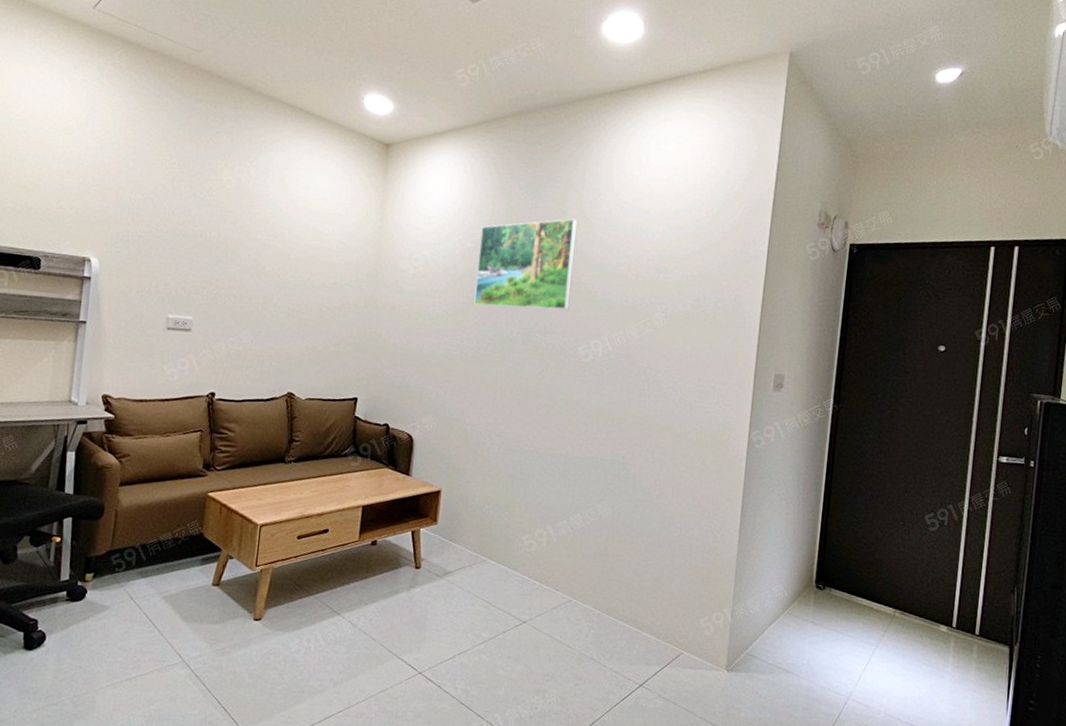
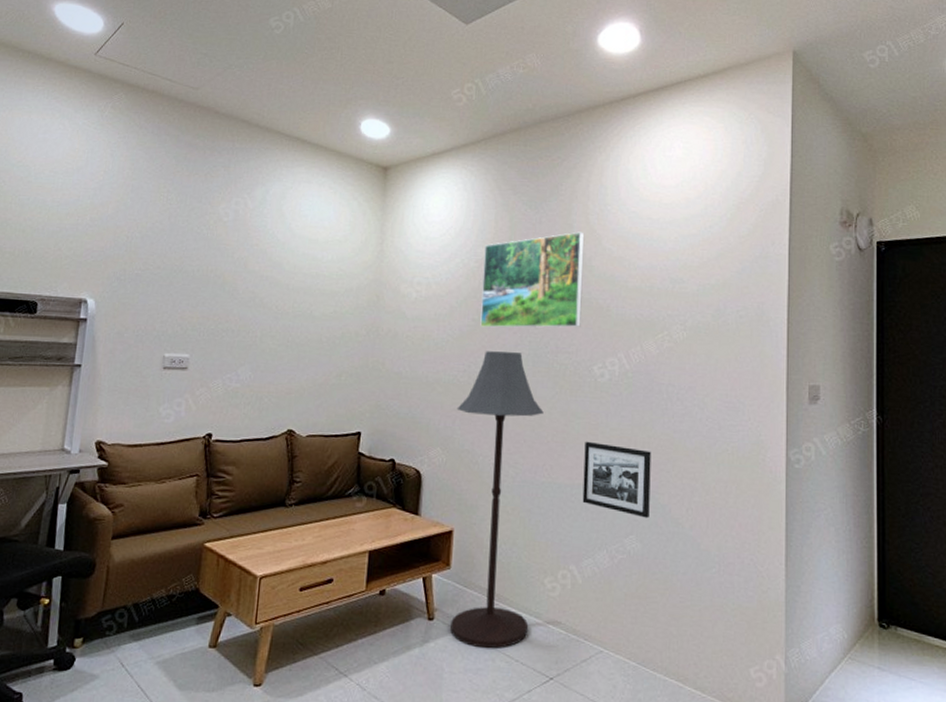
floor lamp: none [435,328,530,595] -> present [450,351,544,649]
picture frame: none [561,415,627,487] -> present [582,441,651,519]

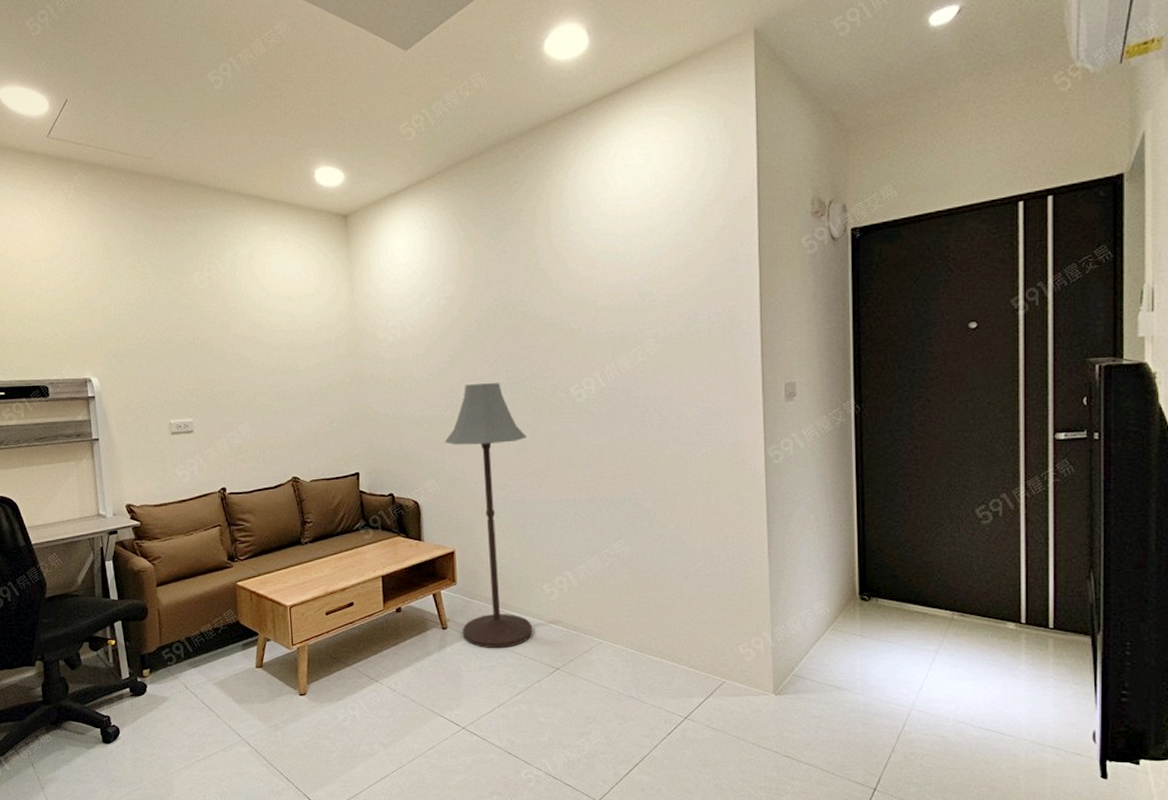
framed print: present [480,231,585,328] -> none [452,256,554,362]
picture frame: present [582,441,651,519] -> none [569,458,636,524]

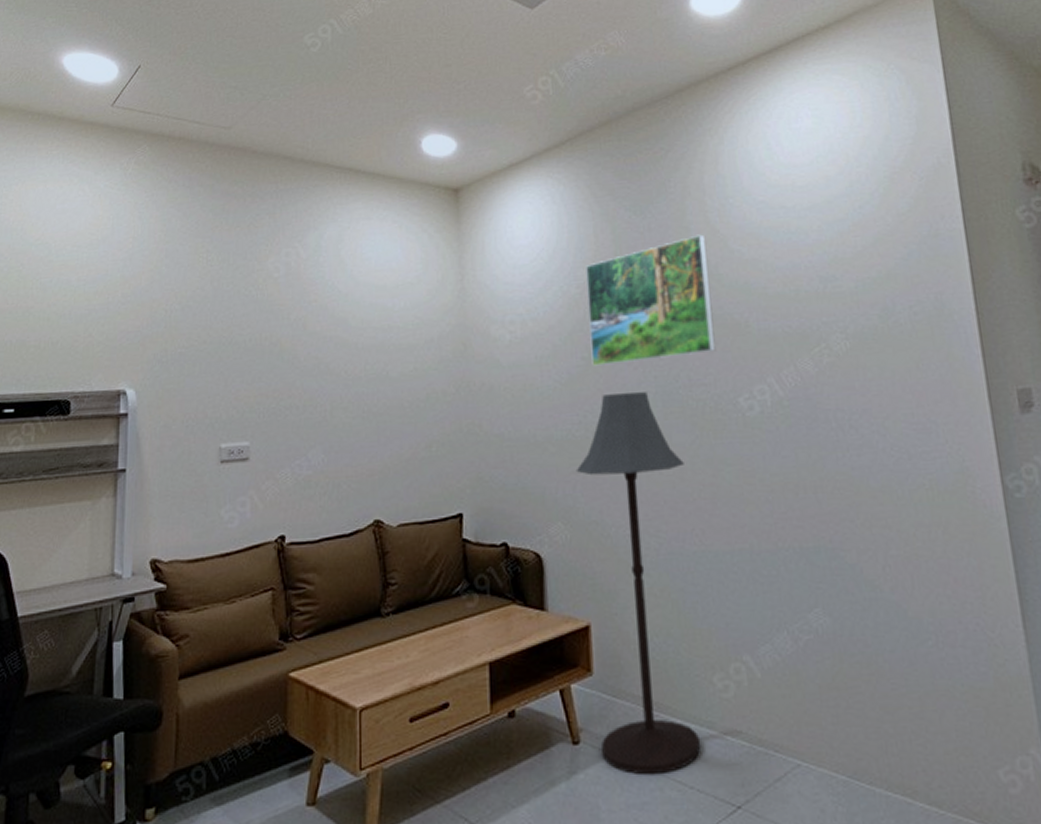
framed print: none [452,256,554,362] -> present [586,234,716,366]

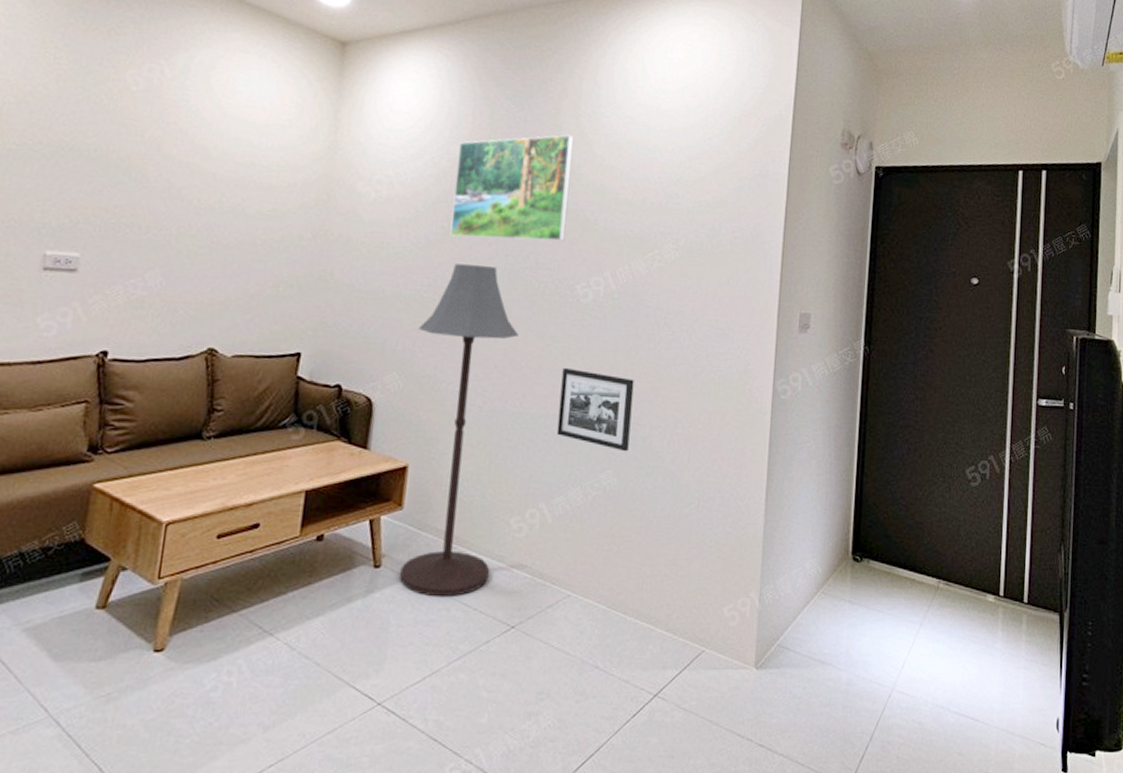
picture frame: none [741,493,836,584] -> present [557,367,634,452]

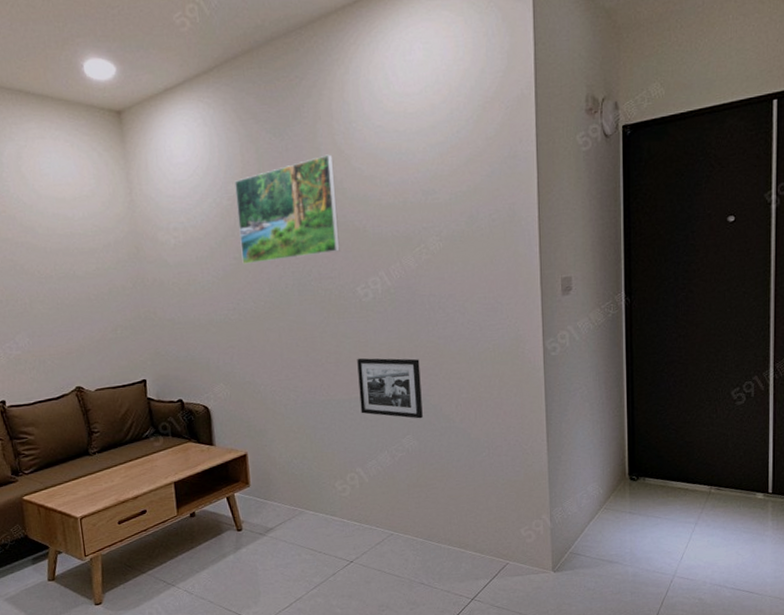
floor lamp: present [399,263,518,598] -> none [232,284,327,547]

